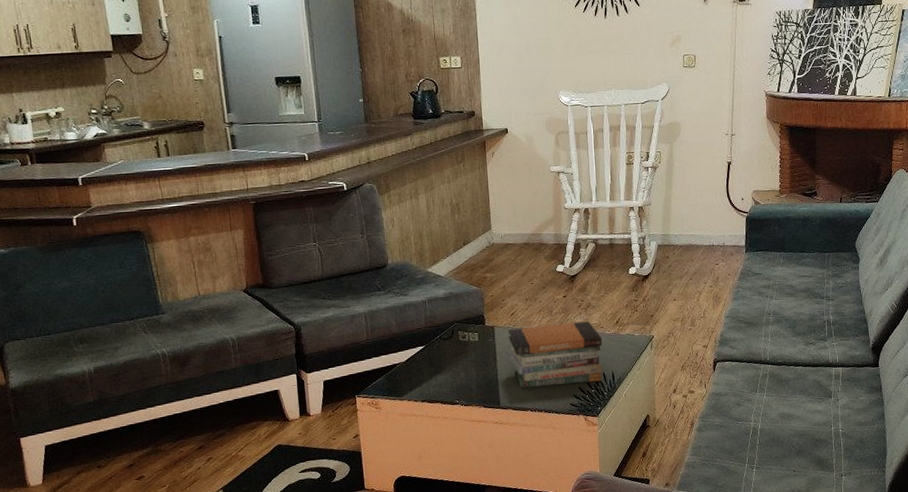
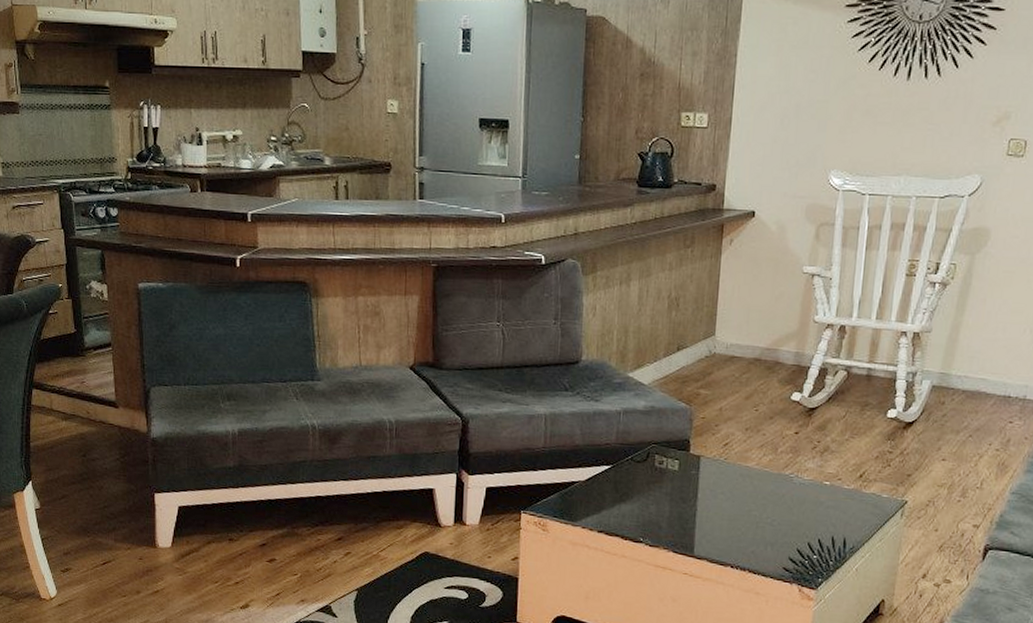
book stack: present [508,321,603,389] -> none [713,462,838,547]

